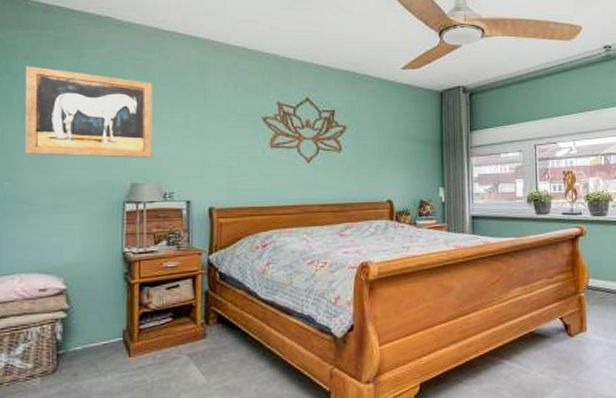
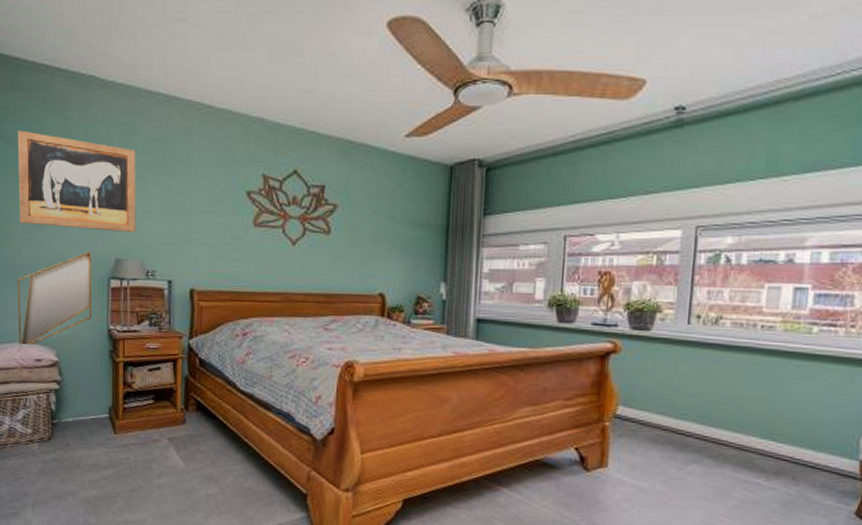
home mirror: none [20,178,106,277] -> present [17,251,92,347]

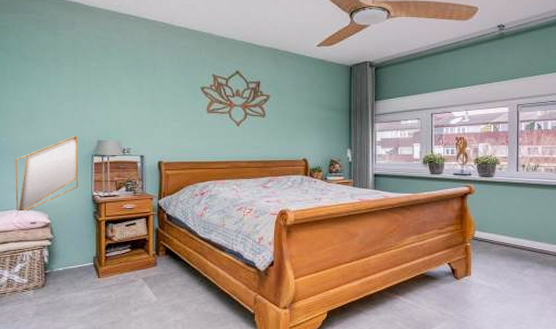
wall art: present [17,130,136,234] -> none [15,44,114,121]

